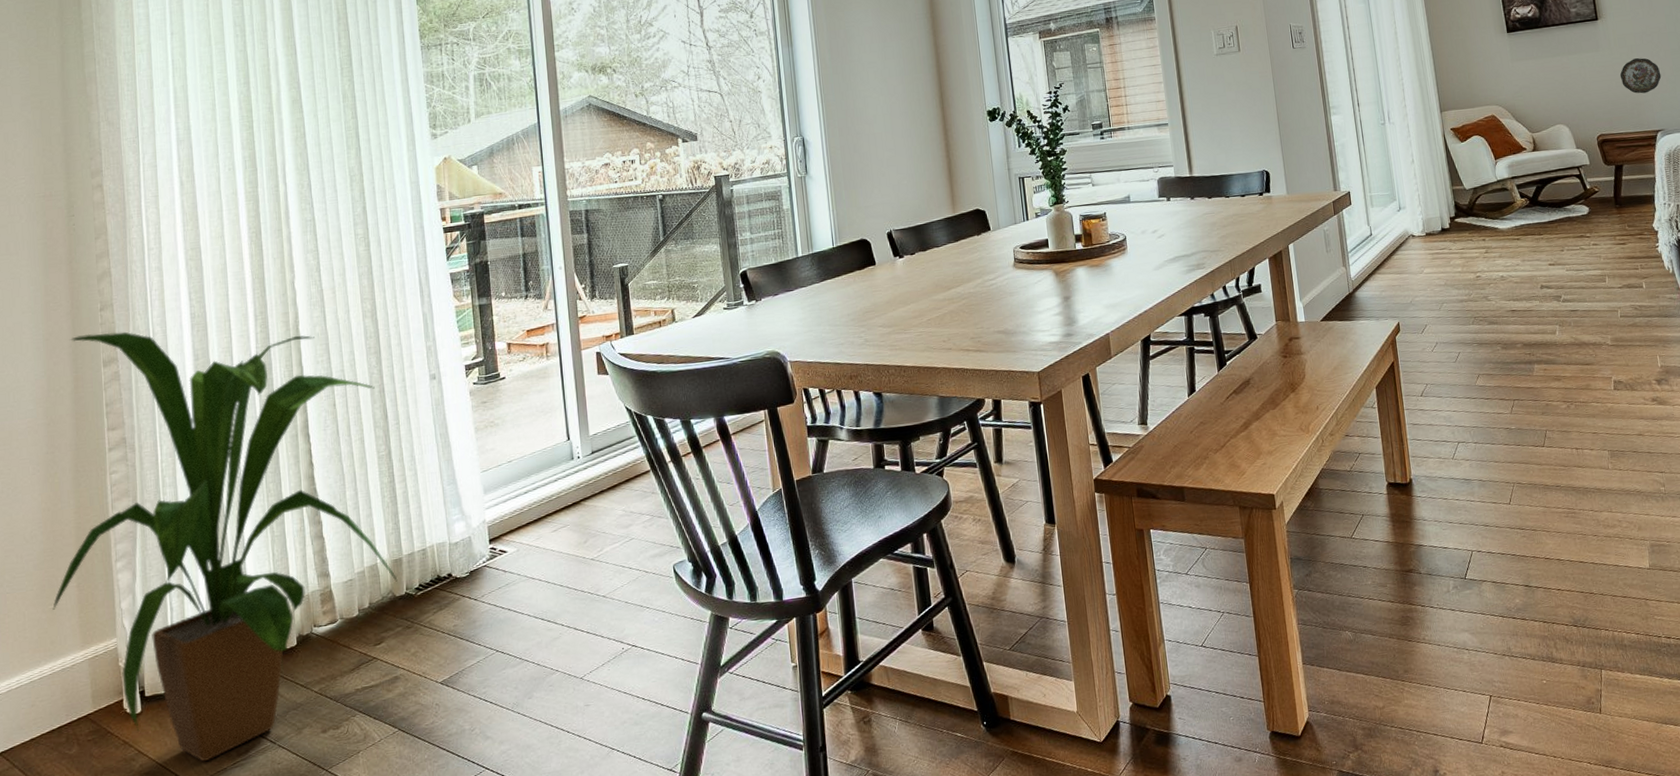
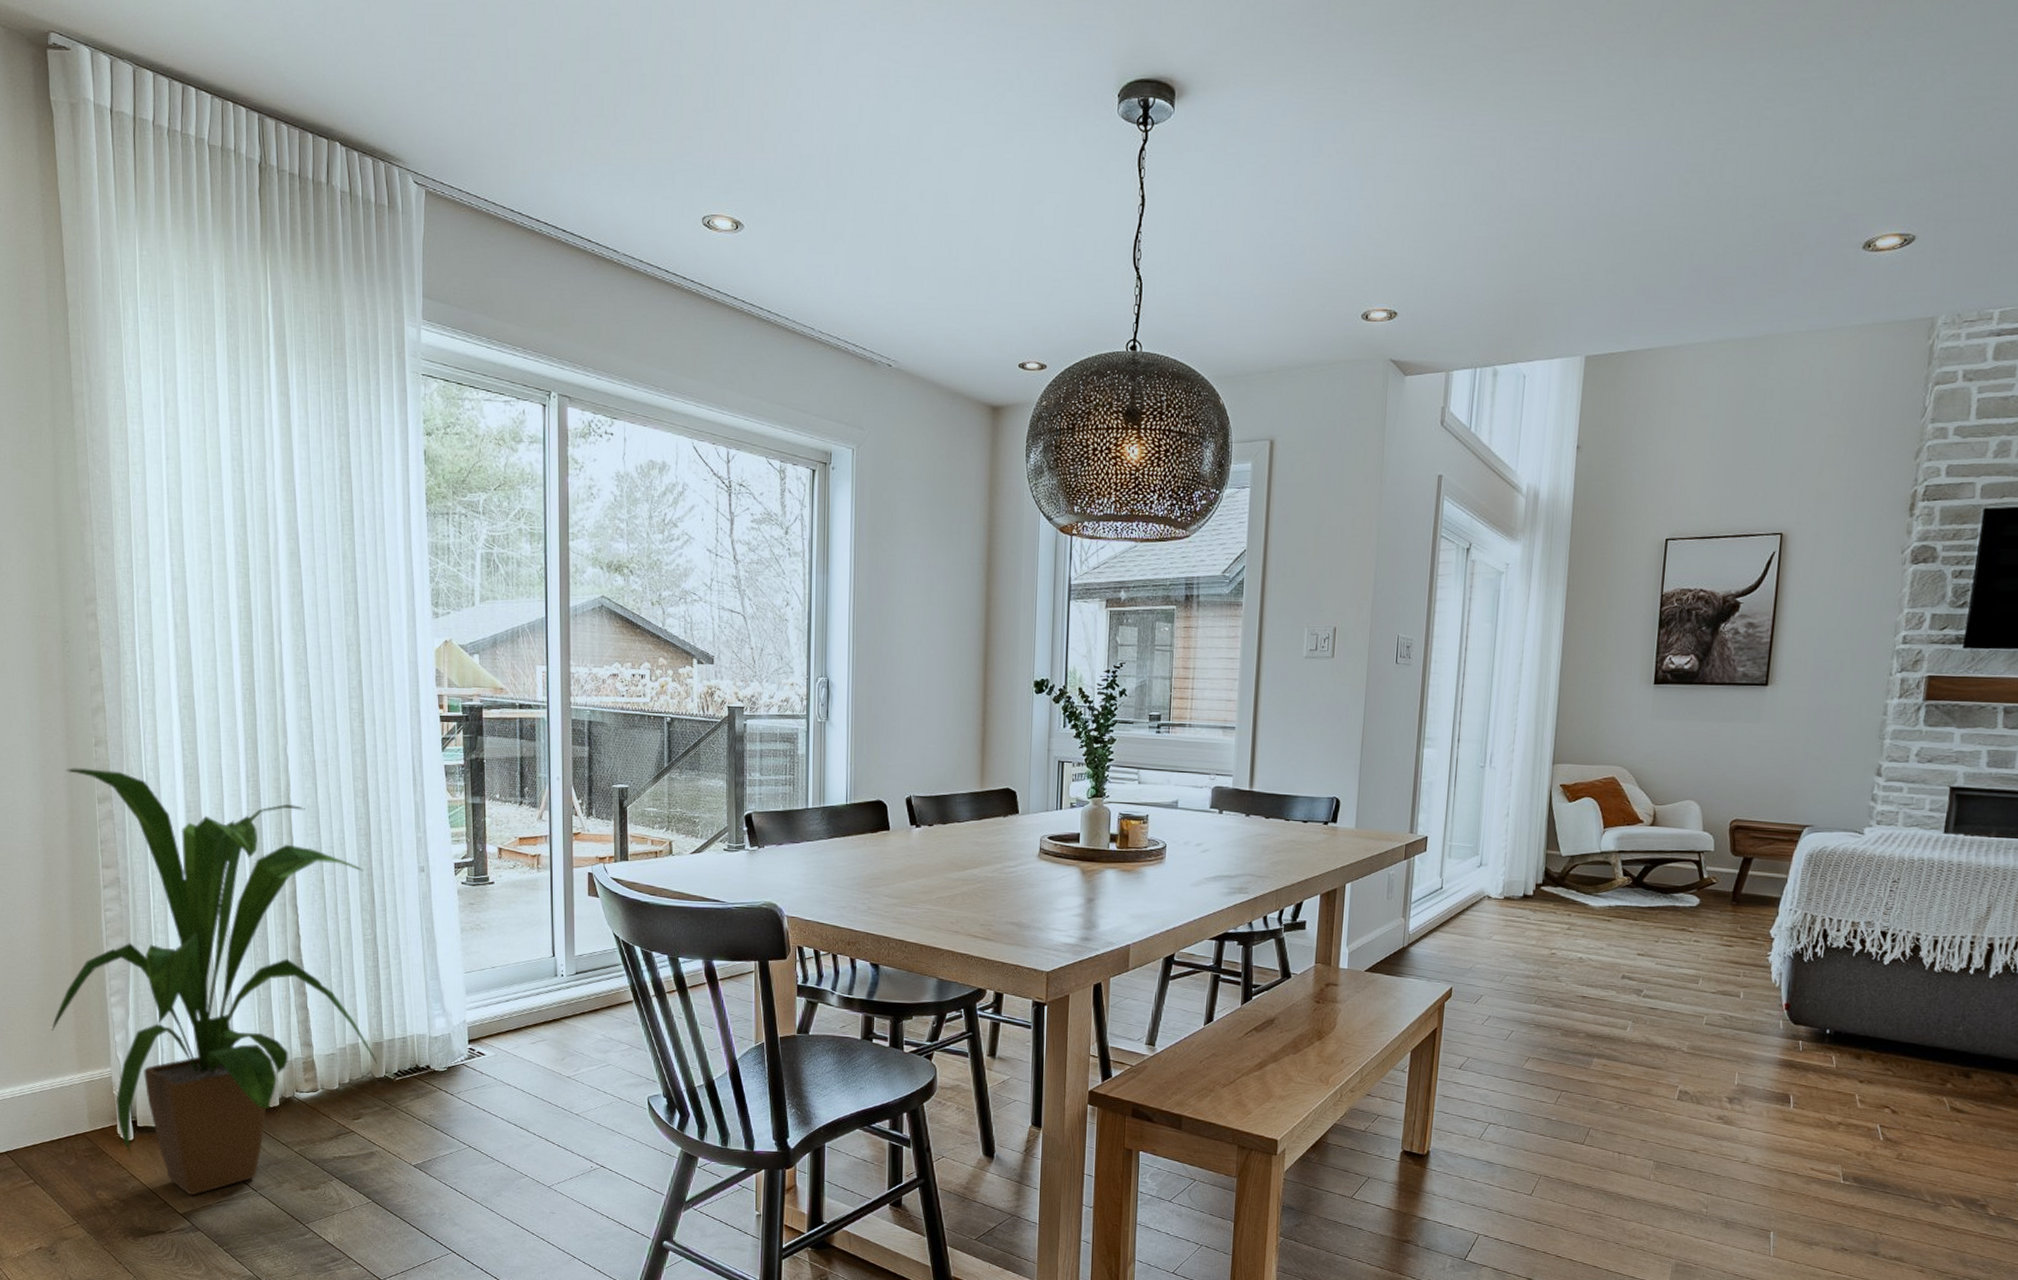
decorative plate: present [1619,58,1662,94] -> none [1776,738,1828,781]

